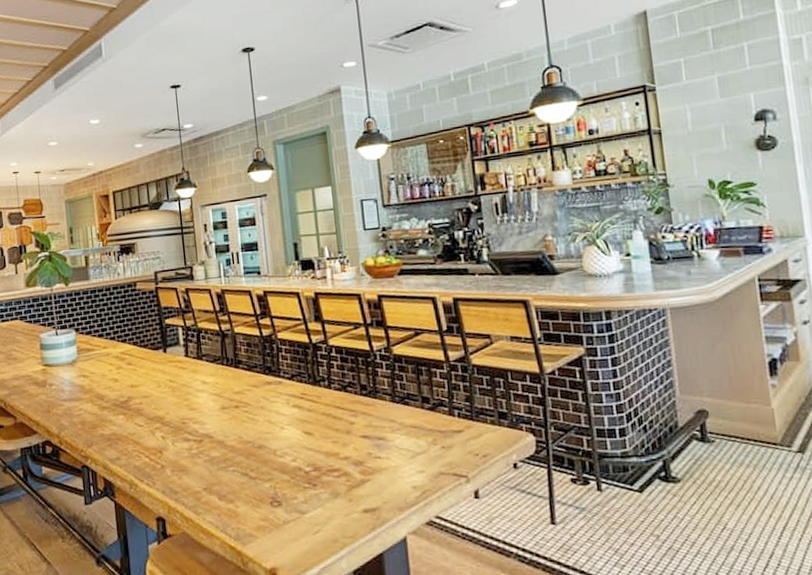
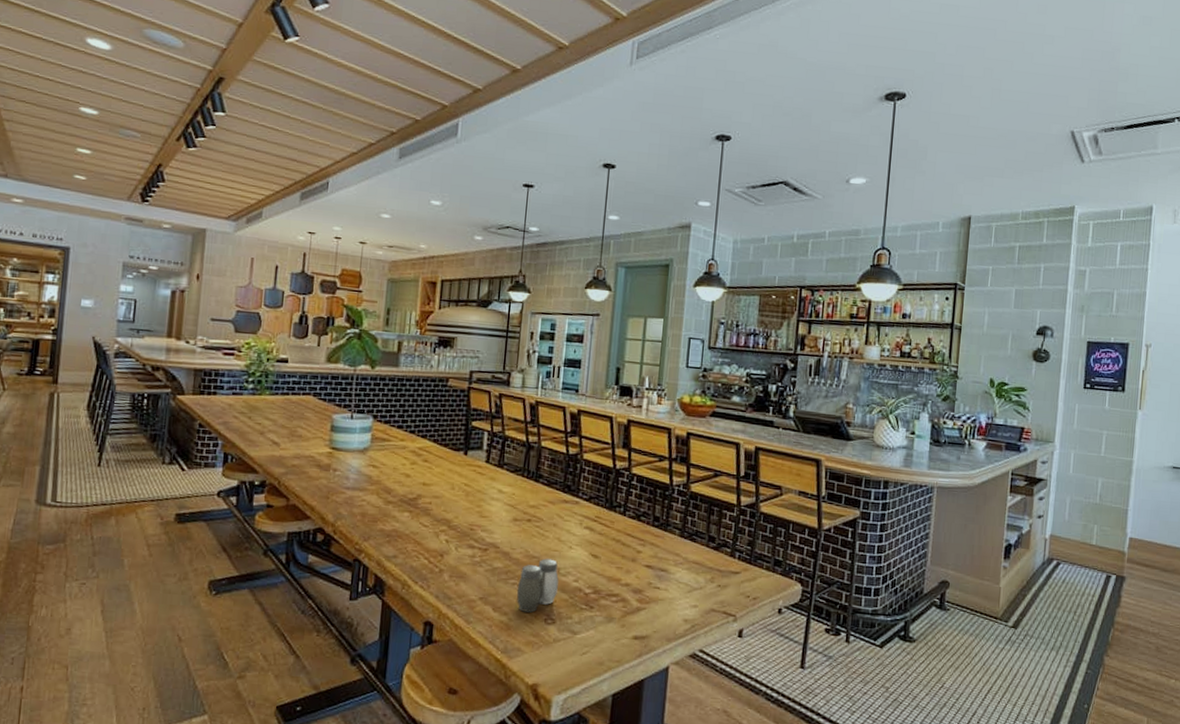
salt and pepper shaker: none [238,442,278,498] -> present [517,558,559,613]

